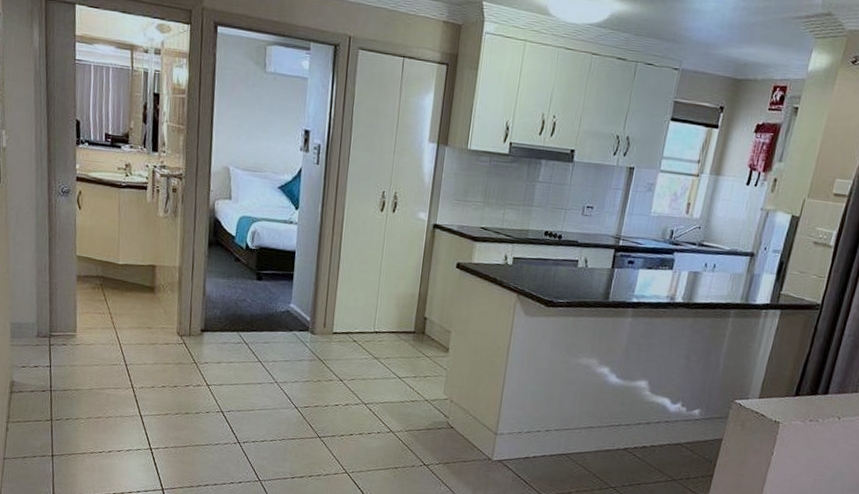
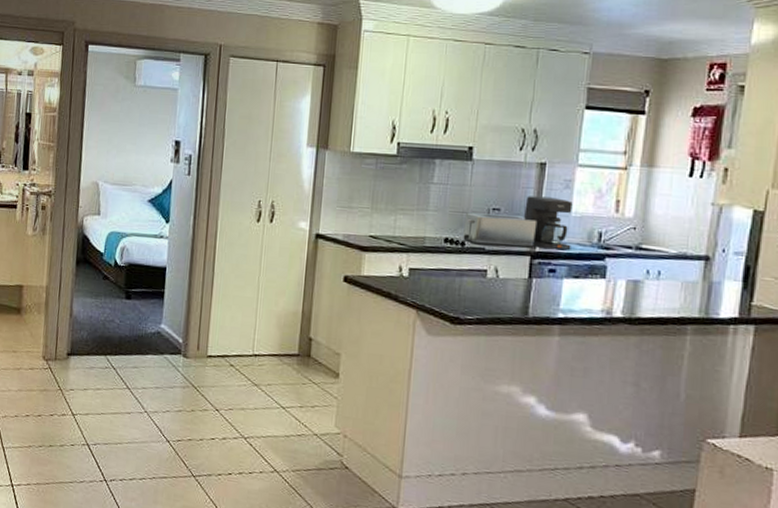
toaster: none [560,209,623,242] -> present [463,212,538,248]
coffee maker: none [612,196,653,245] -> present [524,196,573,251]

